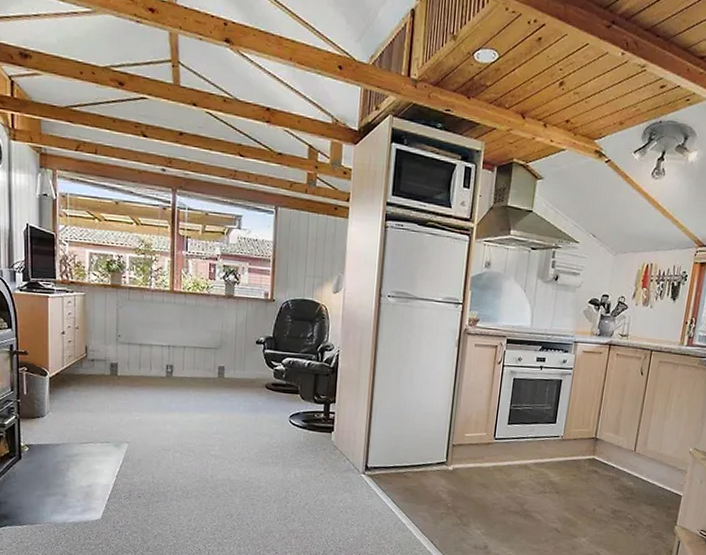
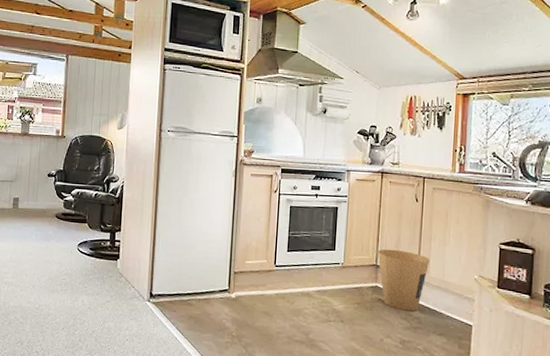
trash can: none [597,422,649,483] -> present [377,249,431,312]

